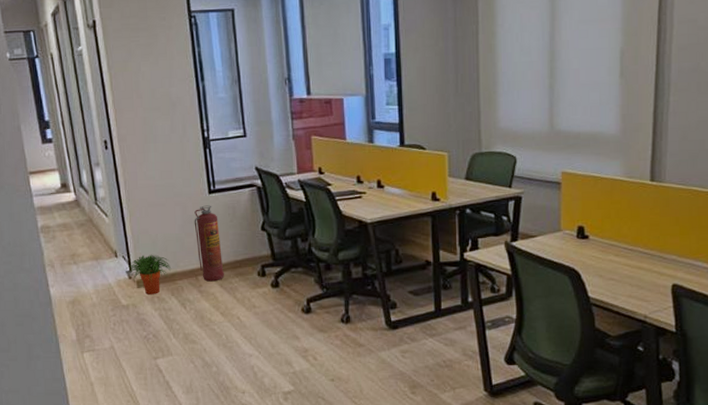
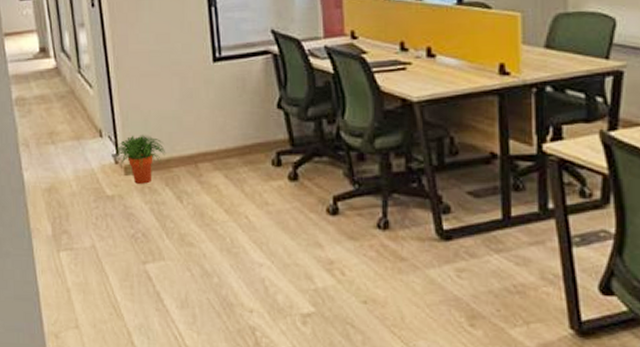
fire extinguisher: present [194,205,224,282] -> none [194,76,230,171]

